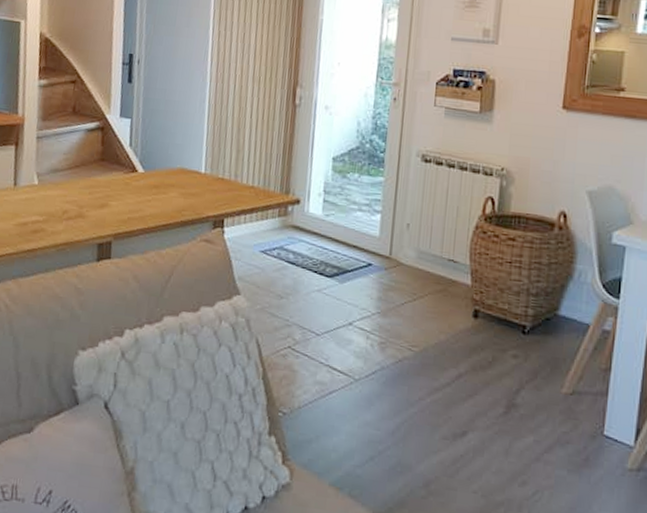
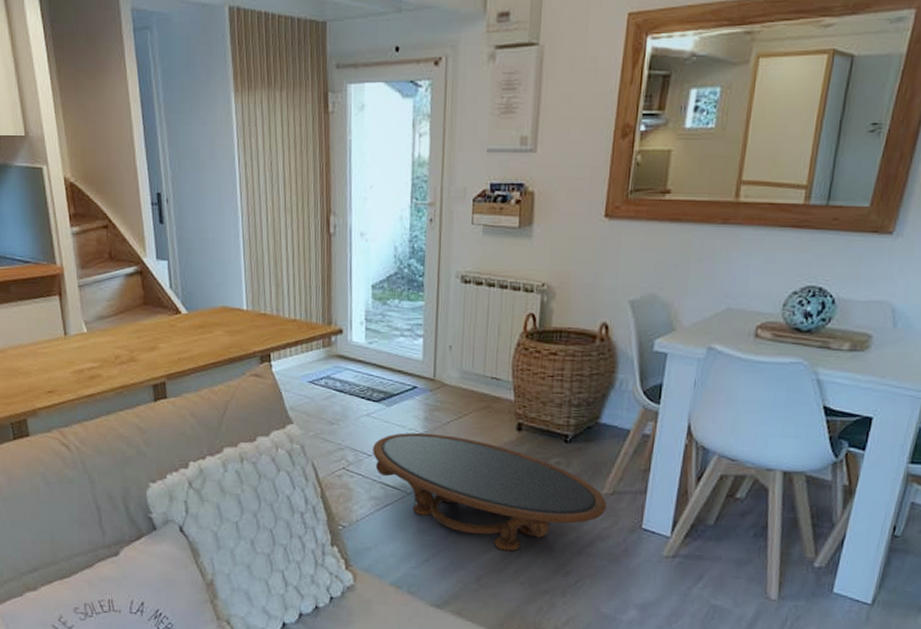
coffee table: none [321,312,567,454] -> present [373,433,608,552]

